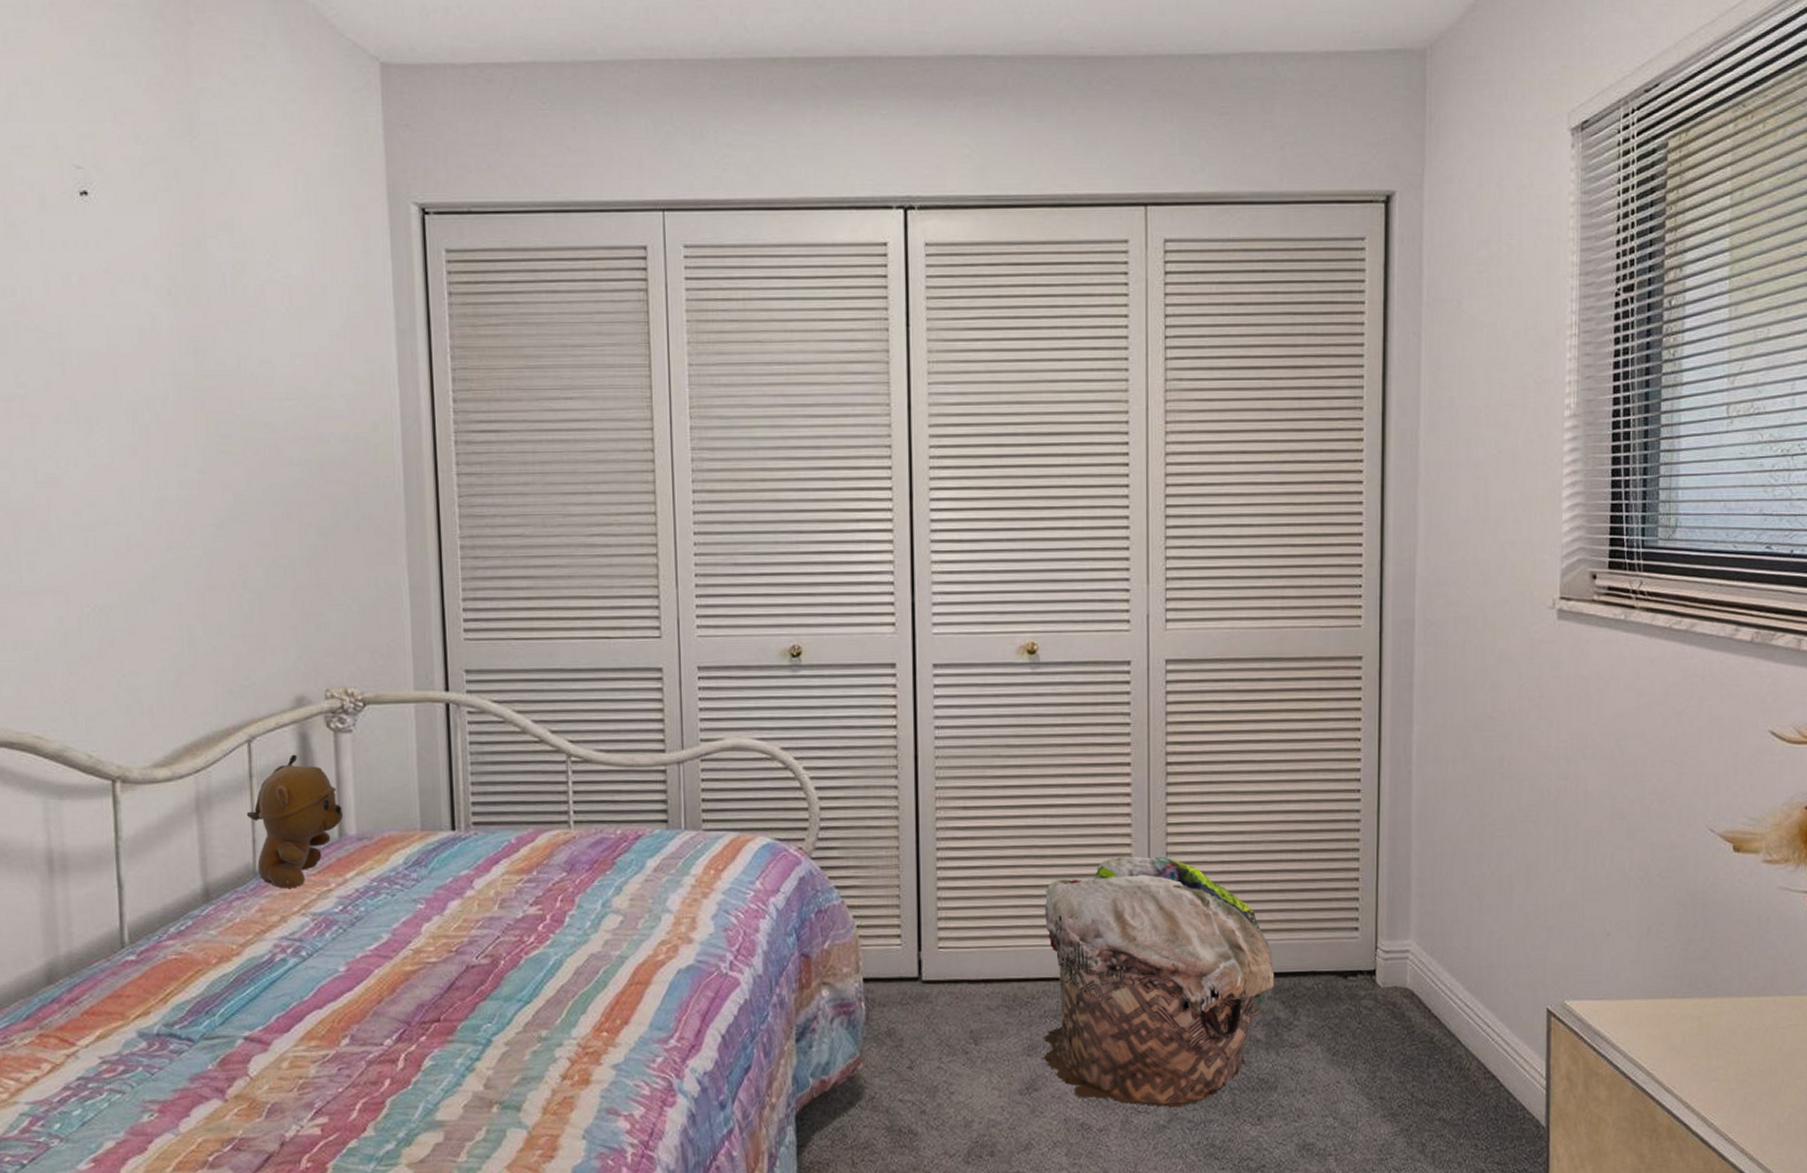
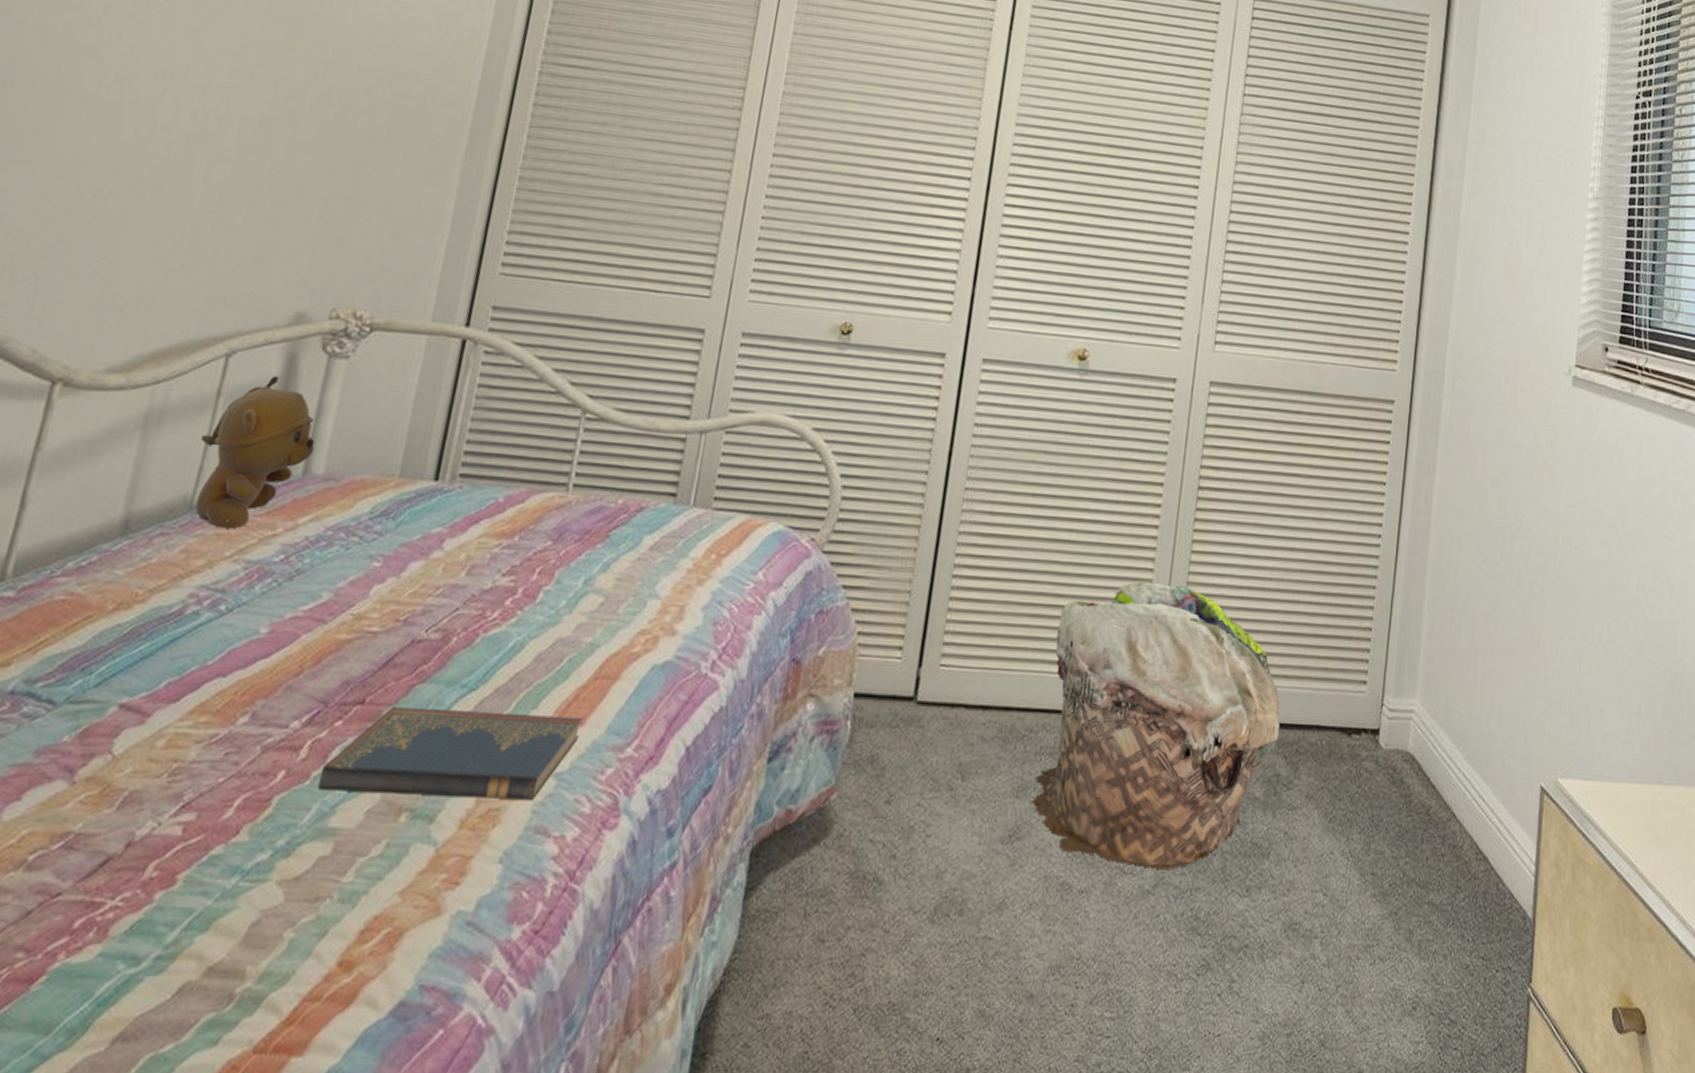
hardcover book: none [418,1017,628,1092] -> present [317,706,583,800]

